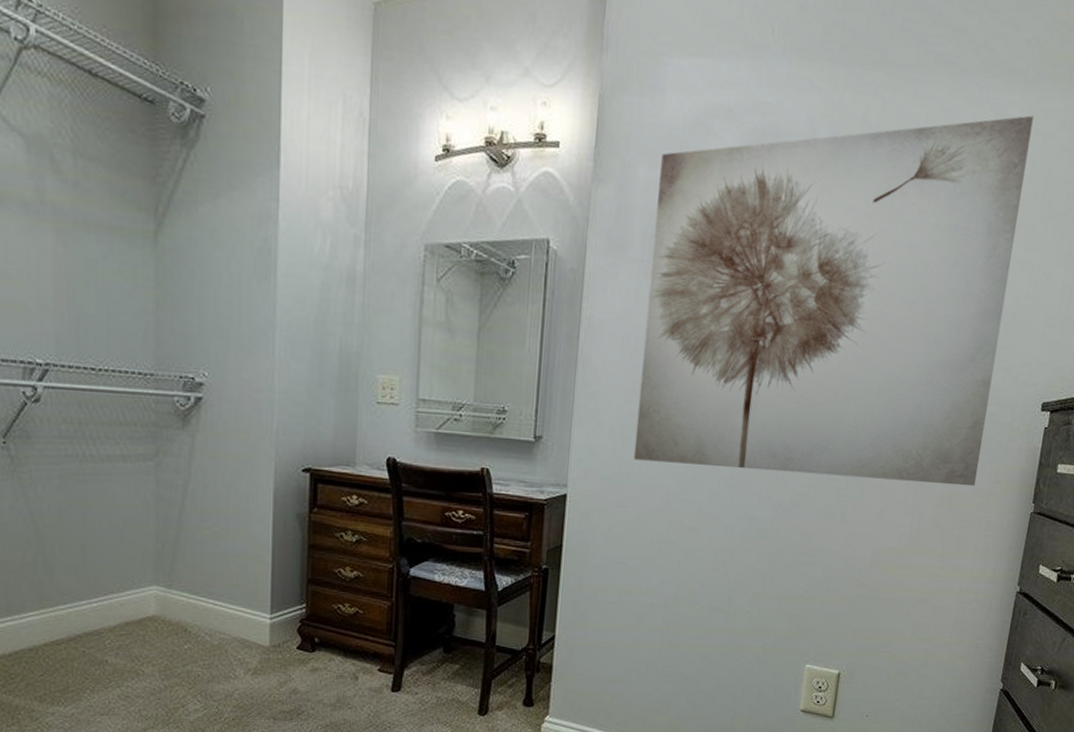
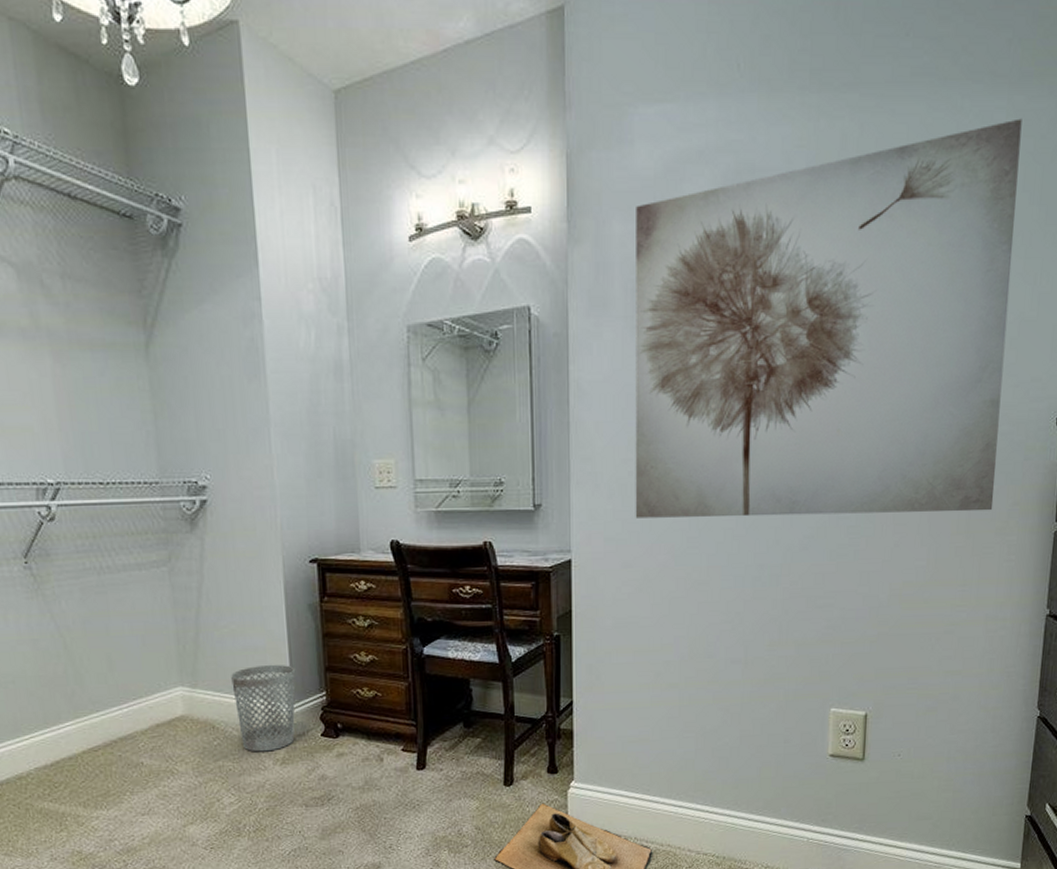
wastebasket: none [209,571,277,660] -> present [231,664,296,752]

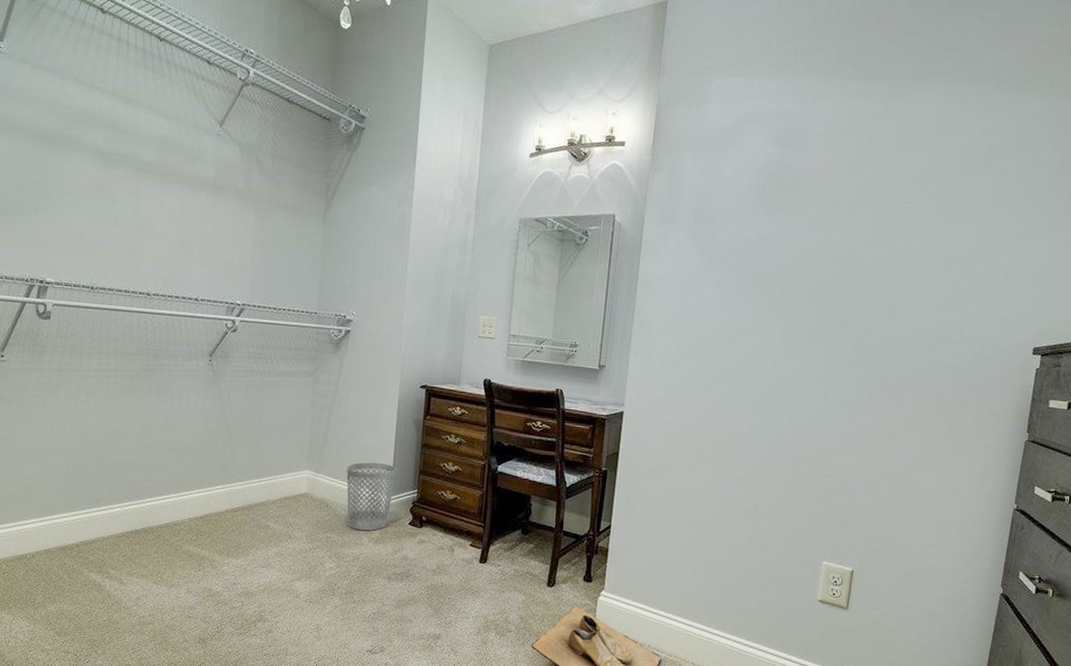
wall art: present [635,118,1022,518] -> none [678,114,1020,417]

